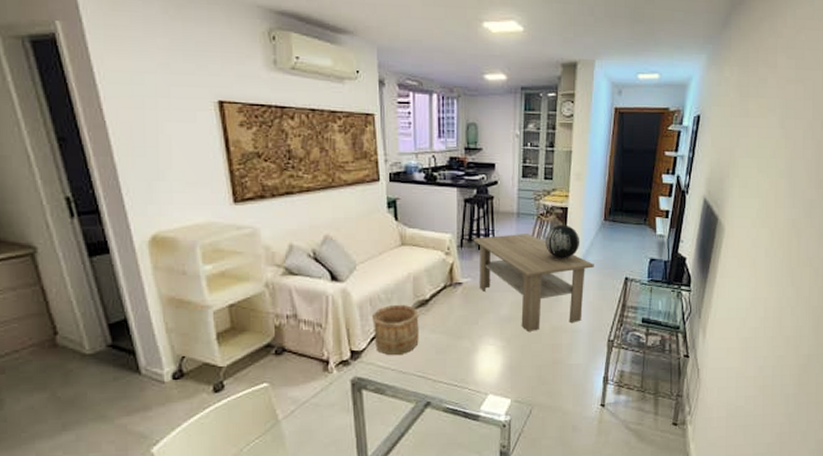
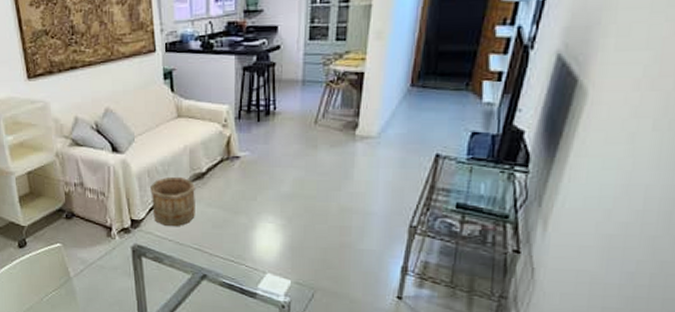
coffee table: present [473,234,594,331] -> none [252,104,395,211]
decorative sphere: present [546,224,580,259] -> none [335,92,379,132]

